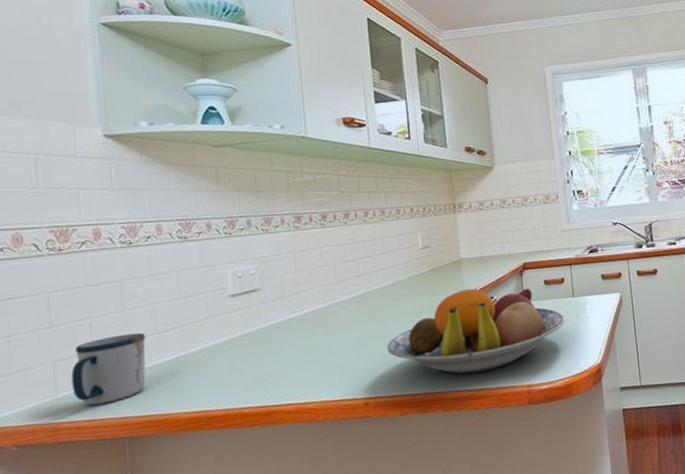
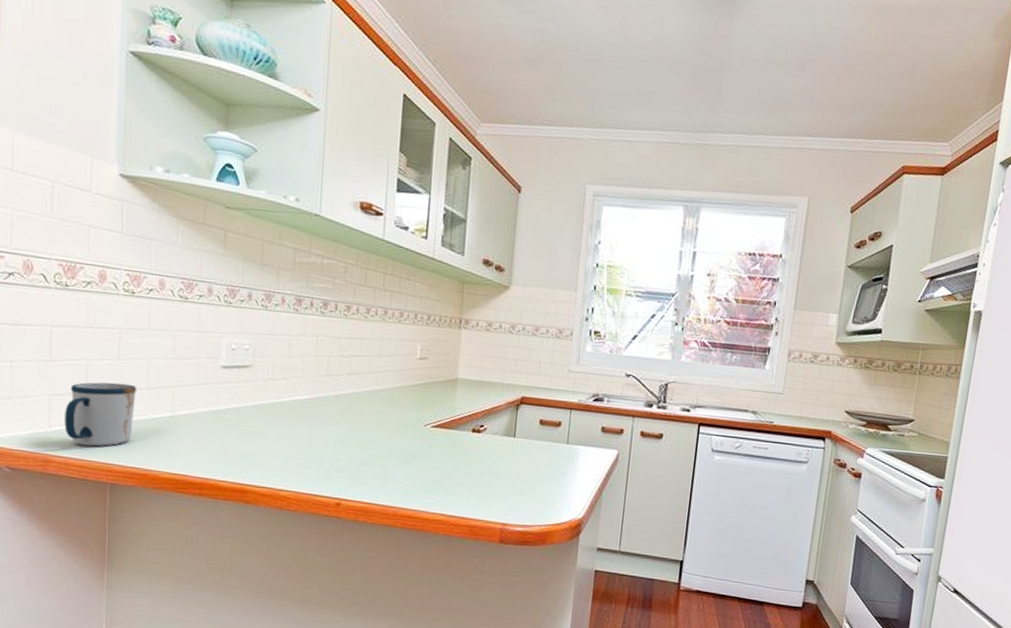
fruit bowl: present [387,288,565,374] -> none [367,410,554,500]

